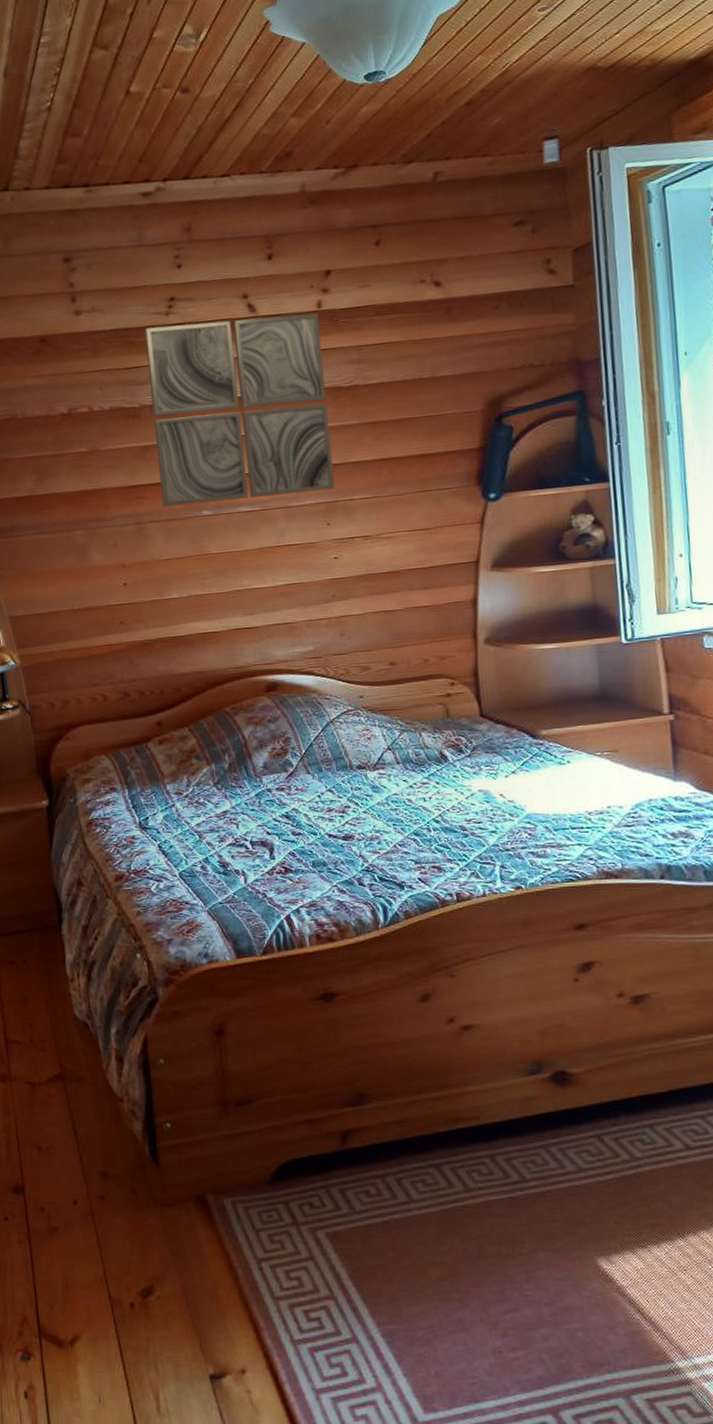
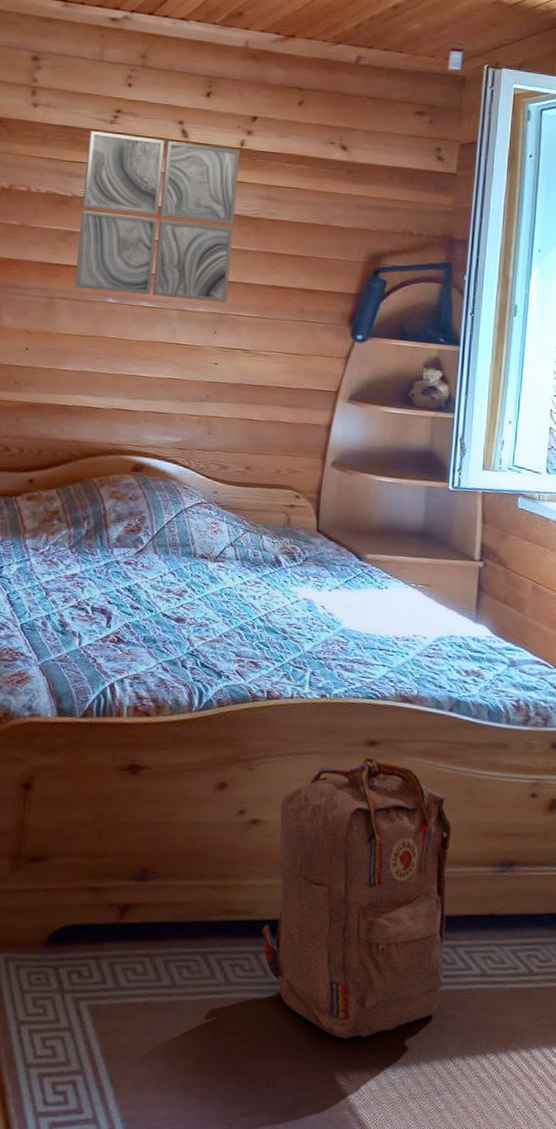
backpack: none [491,940,699,1224] -> present [261,756,452,1039]

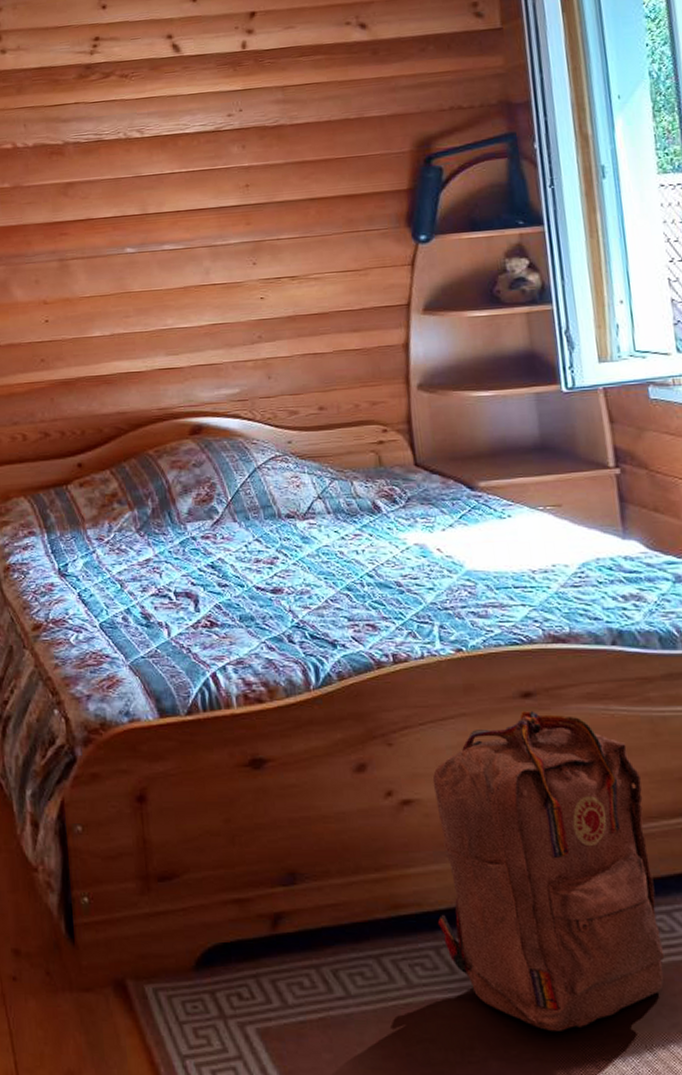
wall art: present [74,131,240,303] -> none [69,53,261,245]

